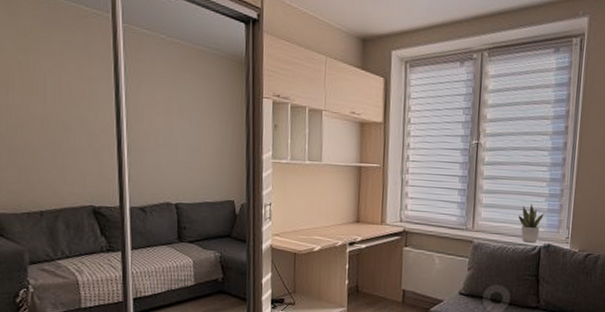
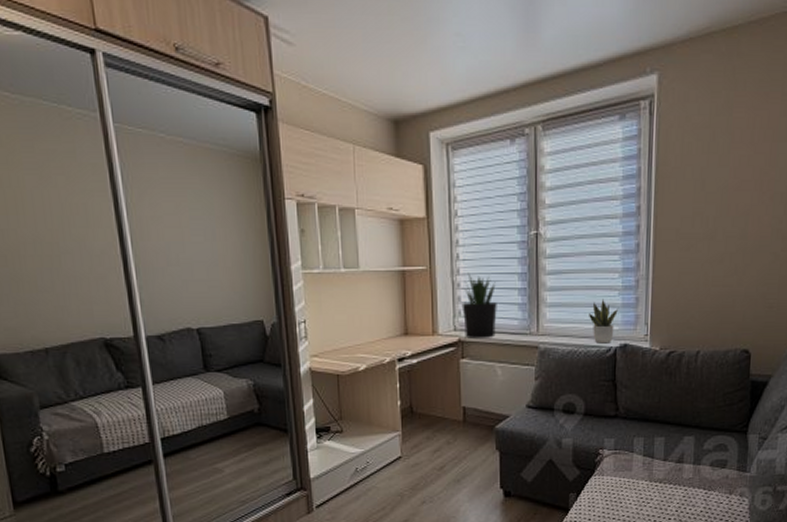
planter: none [408,172,439,232] -> present [461,273,497,340]

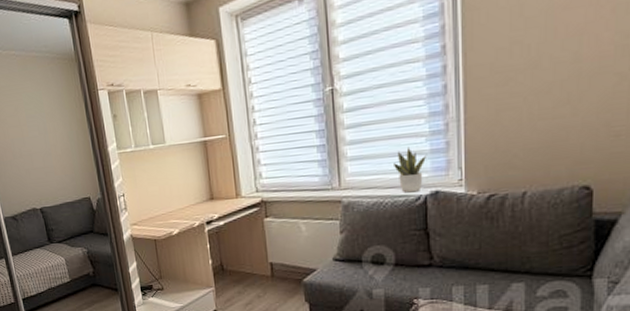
planter: present [461,273,497,340] -> none [261,136,297,199]

